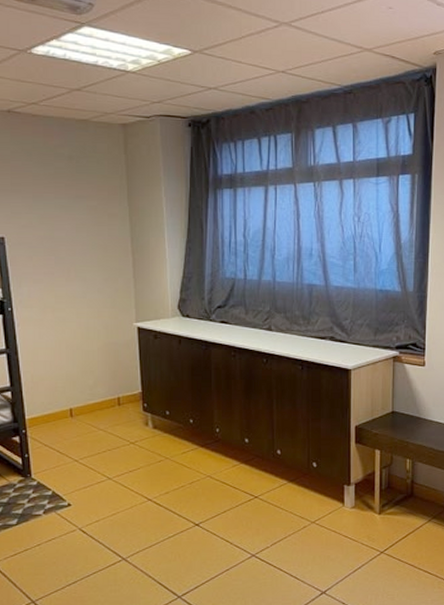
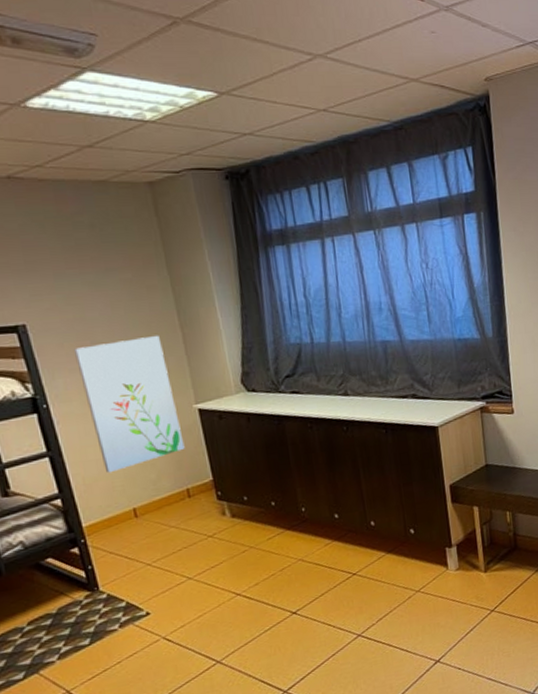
wall art: none [41,257,121,375] -> present [74,335,185,473]

